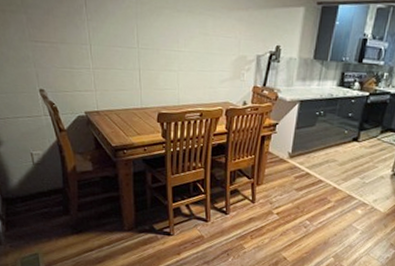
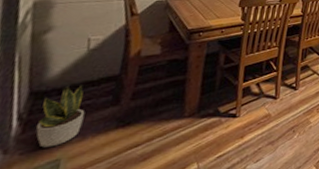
potted plant: none [14,195,46,244] -> present [35,85,85,148]

